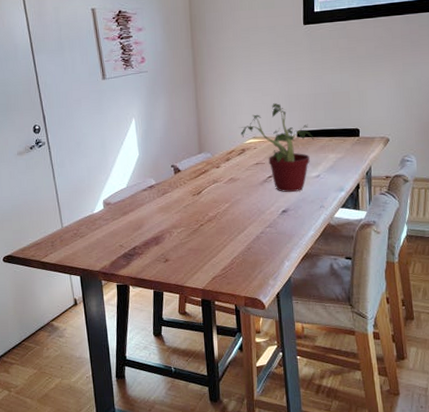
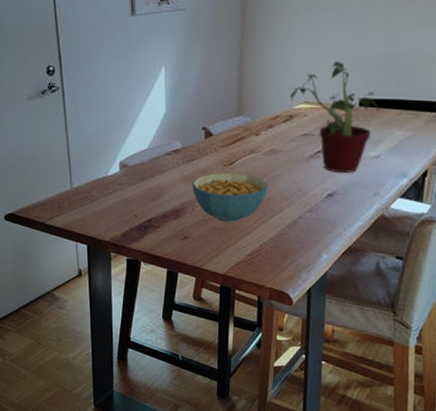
cereal bowl: none [168,200,232,243] -> present [192,172,269,222]

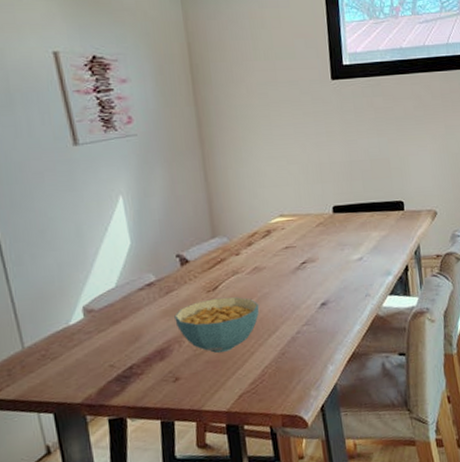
potted plant: present [289,60,380,174] -> none [261,172,353,281]

